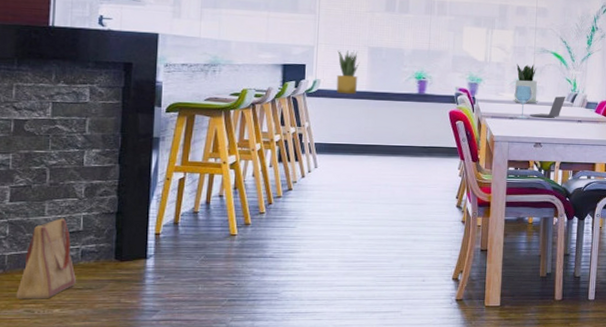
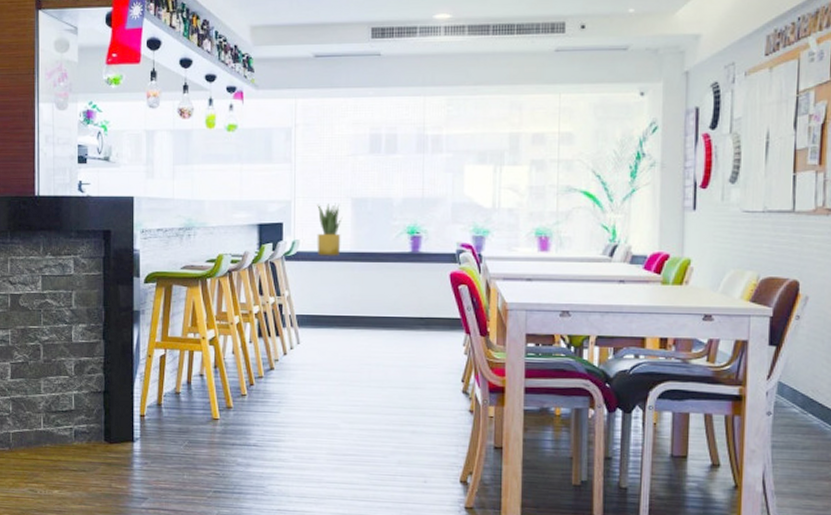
shopping bag: present [16,218,76,300] -> none [21,396,71,480]
planter: present [513,64,539,104] -> none [530,207,565,261]
wine glass: present [514,85,533,119] -> none [532,236,557,280]
laptop computer: present [530,96,566,118] -> none [553,248,603,278]

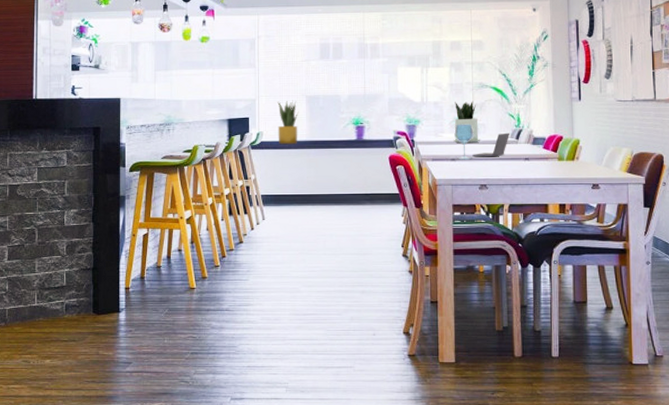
planter: none [530,207,565,261] -> present [453,100,481,144]
wine glass: none [532,236,557,280] -> present [454,124,474,160]
laptop computer: none [553,248,603,278] -> present [472,132,511,157]

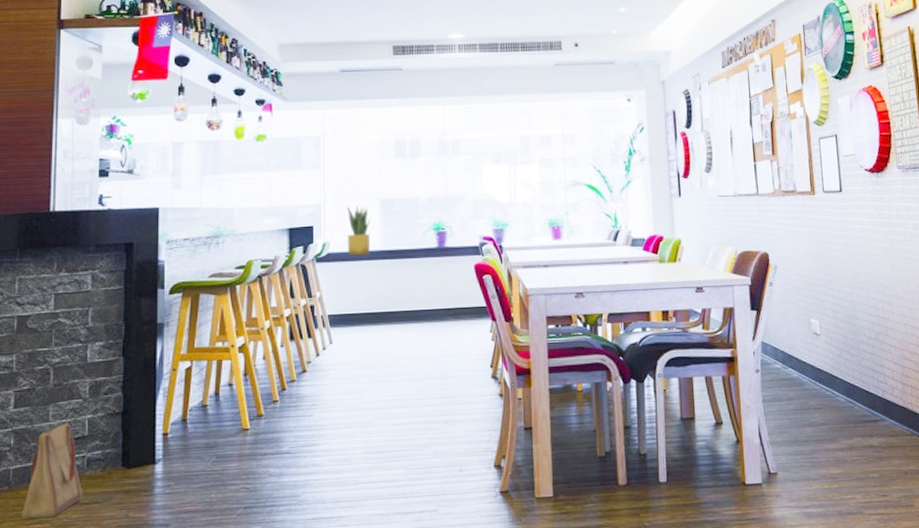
shopping bag: none [15,274,62,351] -> present [21,423,82,520]
planter: present [453,100,481,144] -> none [545,200,576,248]
wine glass: present [454,124,474,160] -> none [546,225,568,266]
laptop computer: present [472,132,511,157] -> none [566,234,607,263]

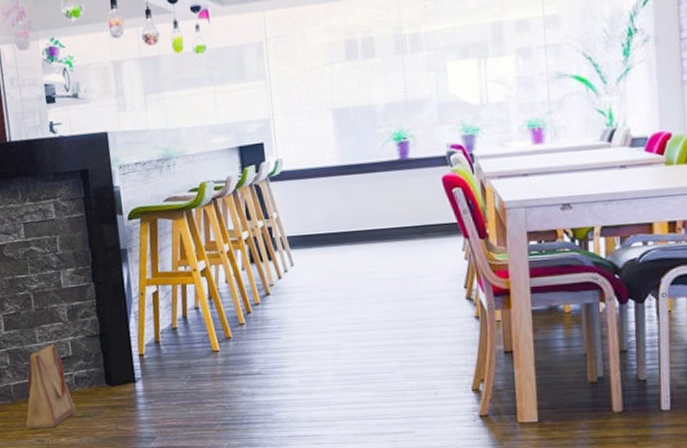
planter: present [346,204,372,256] -> none [297,116,326,174]

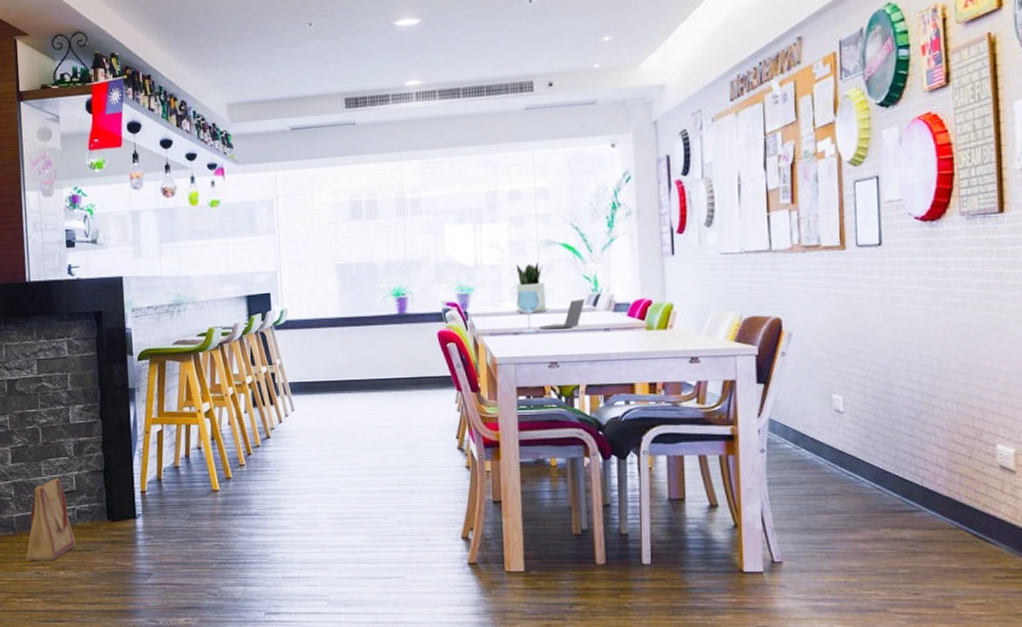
planter: none [524,96,561,154] -> present [515,261,550,314]
wine glass: none [525,127,552,175] -> present [516,289,541,334]
laptop computer: none [550,134,600,170] -> present [539,298,586,330]

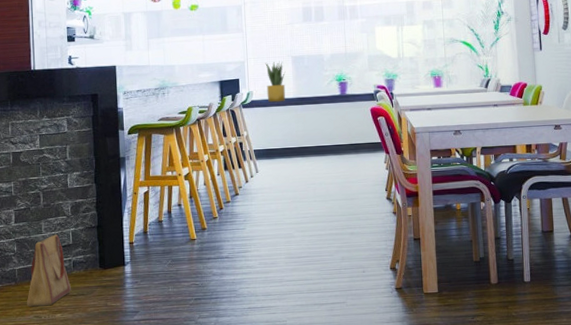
planter: none [303,270,329,324] -> present [265,61,286,103]
planter: present [515,261,550,314] -> none [428,54,454,94]
wine glass: present [516,289,541,334] -> none [429,76,447,109]
laptop computer: present [539,298,586,330] -> none [446,82,480,106]

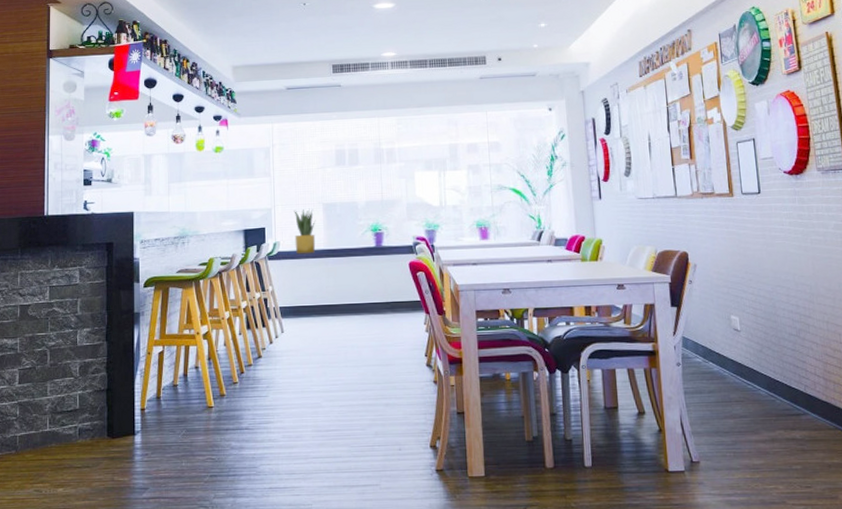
shopping bag: present [26,234,71,307] -> none [26,397,75,479]

